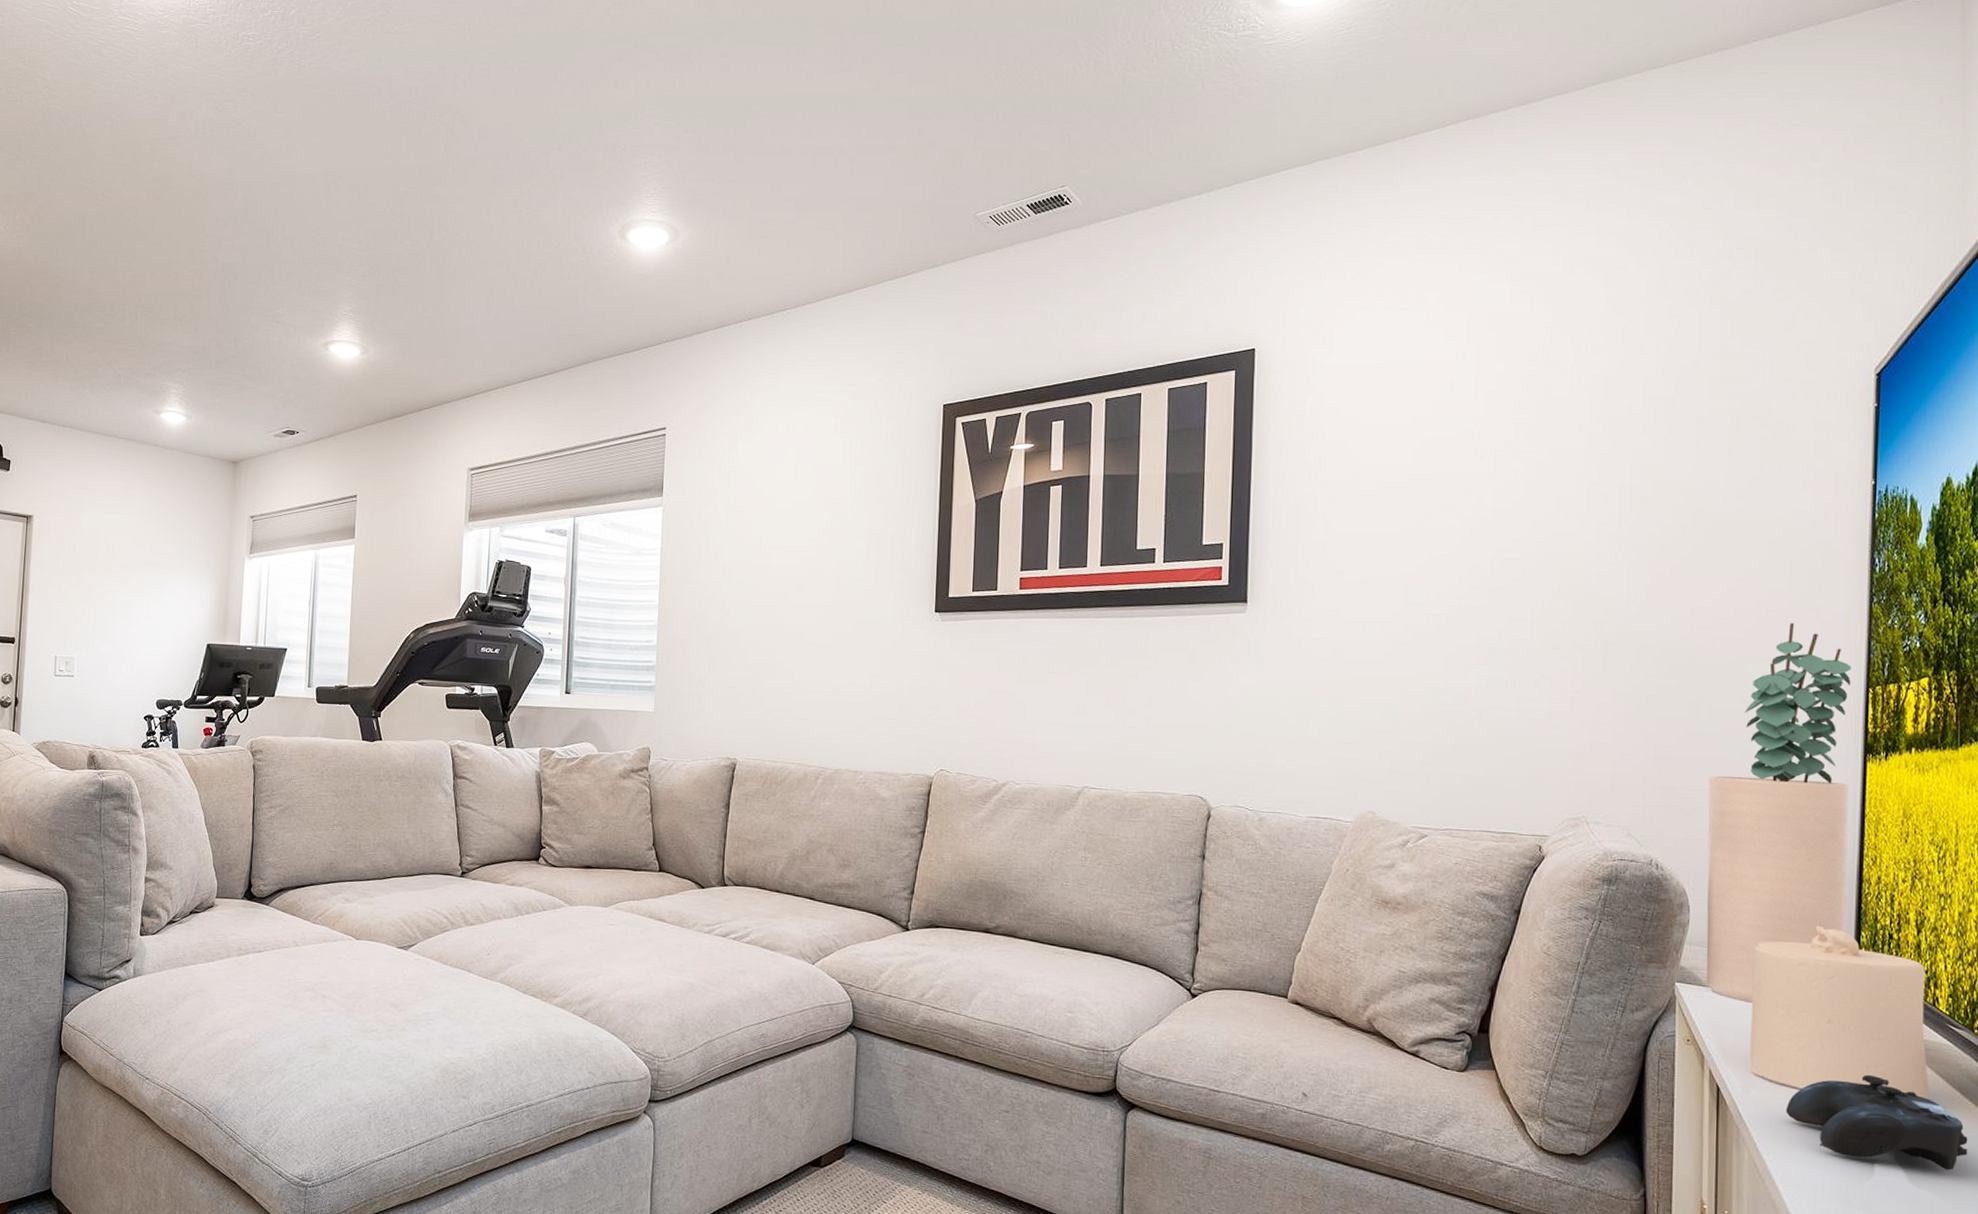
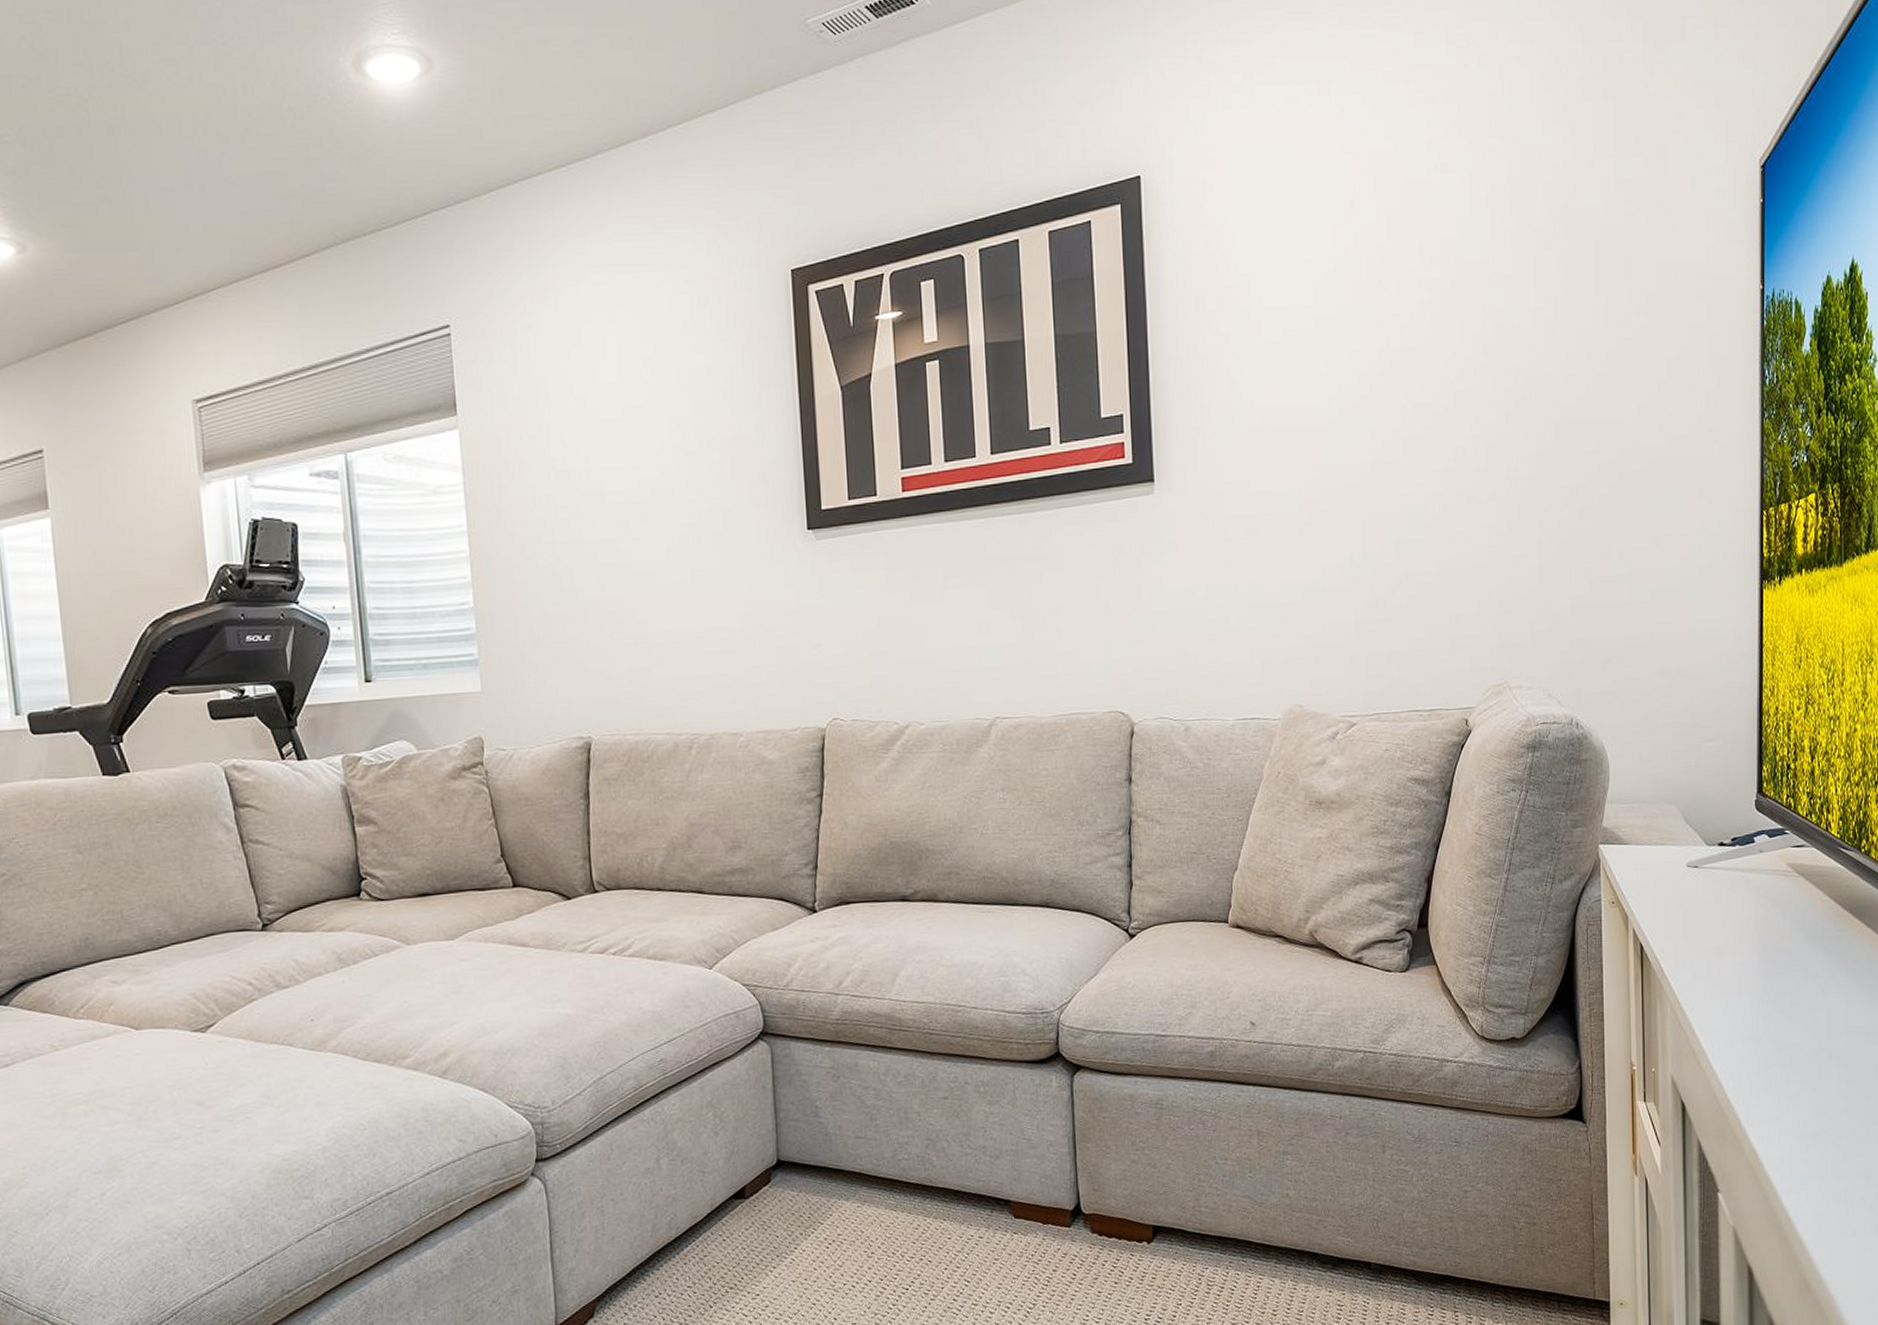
vase: present [1706,623,1852,1004] -> none [1621,448,1749,856]
candle: present [1750,925,1930,1100] -> none [1667,765,1825,935]
control: present [1786,1074,1968,1171] -> none [1702,909,1858,994]

